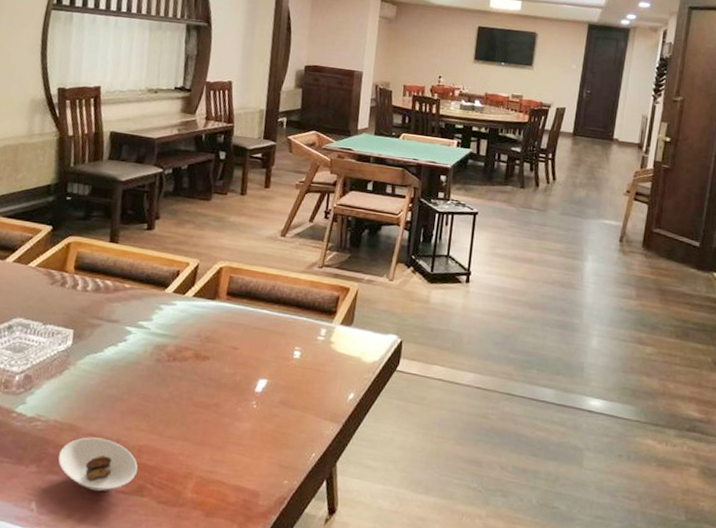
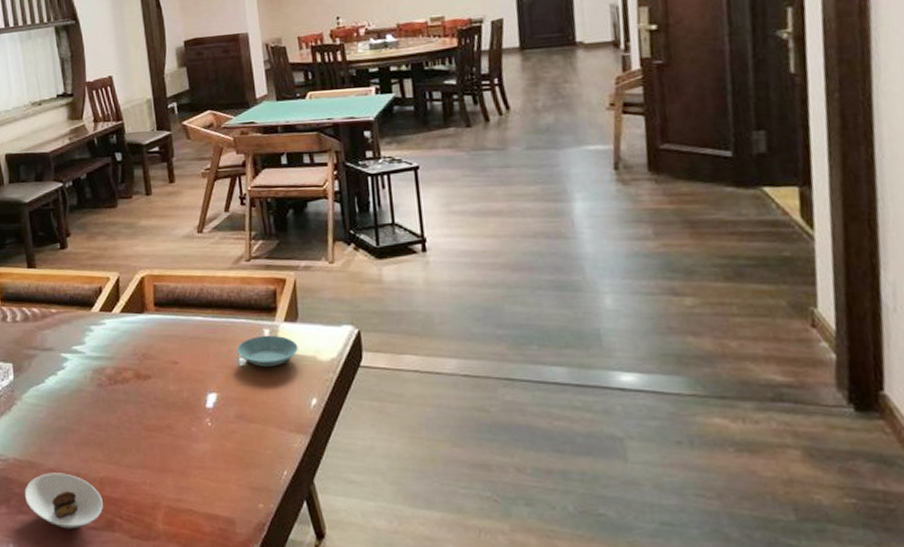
saucer: none [293,334,348,362] -> present [236,335,298,367]

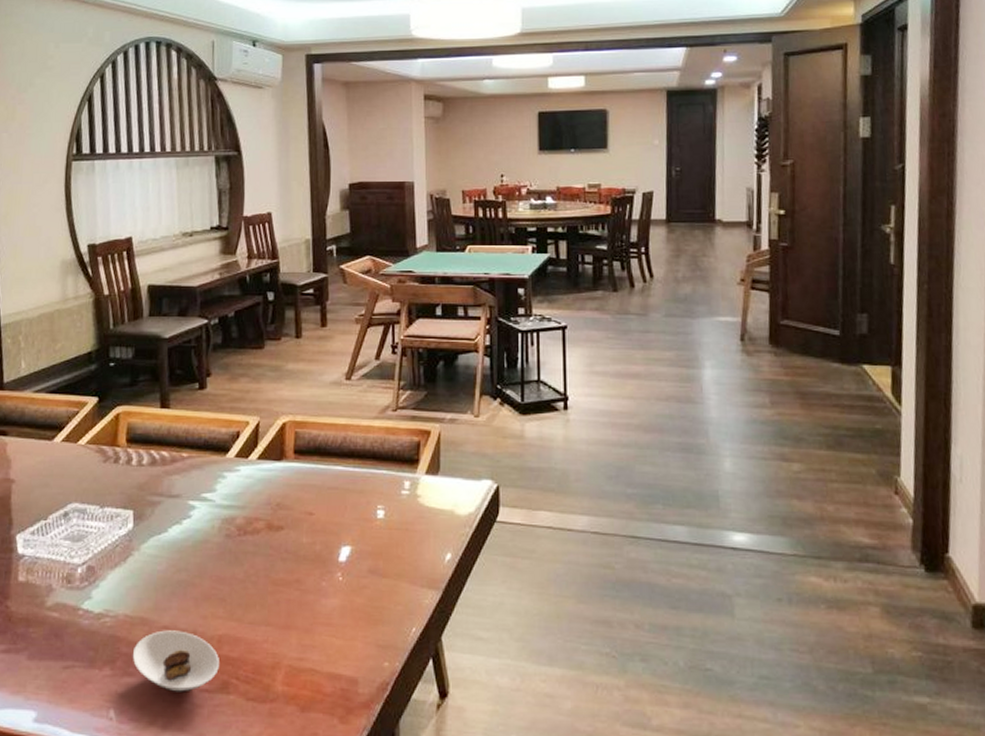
saucer: present [236,335,298,367] -> none [375,487,437,520]

